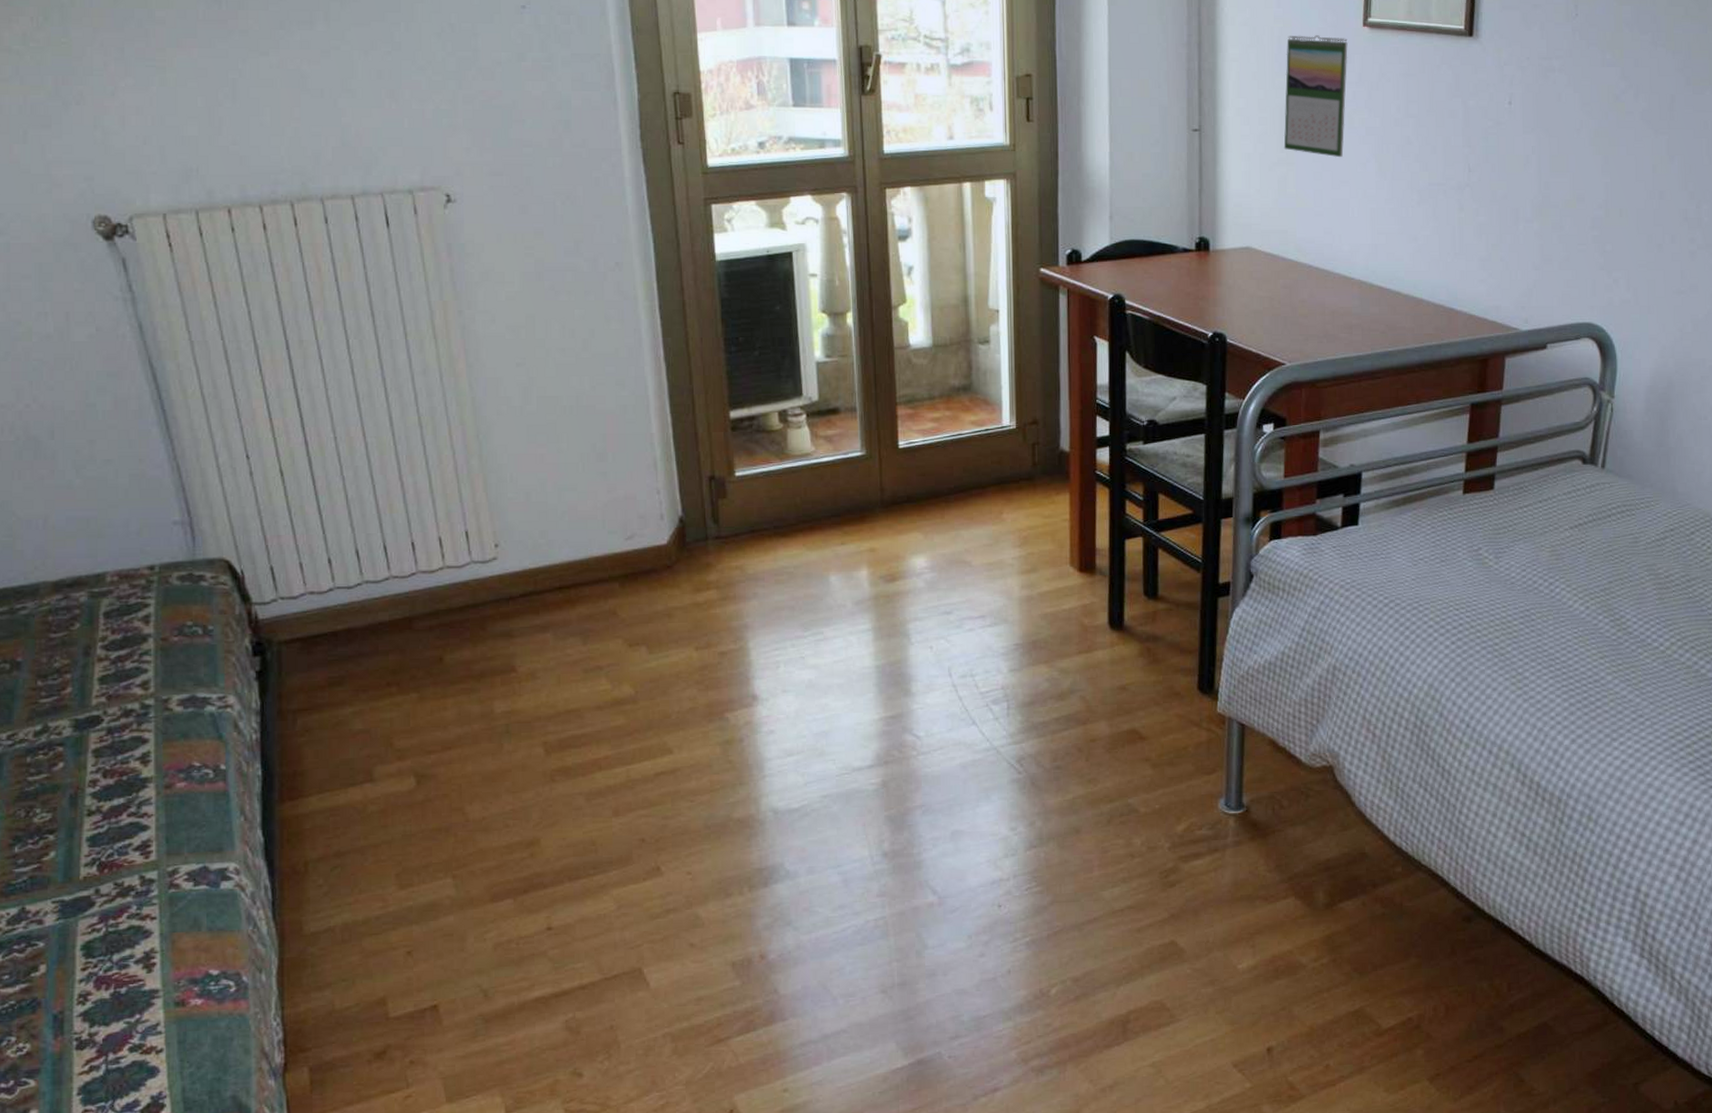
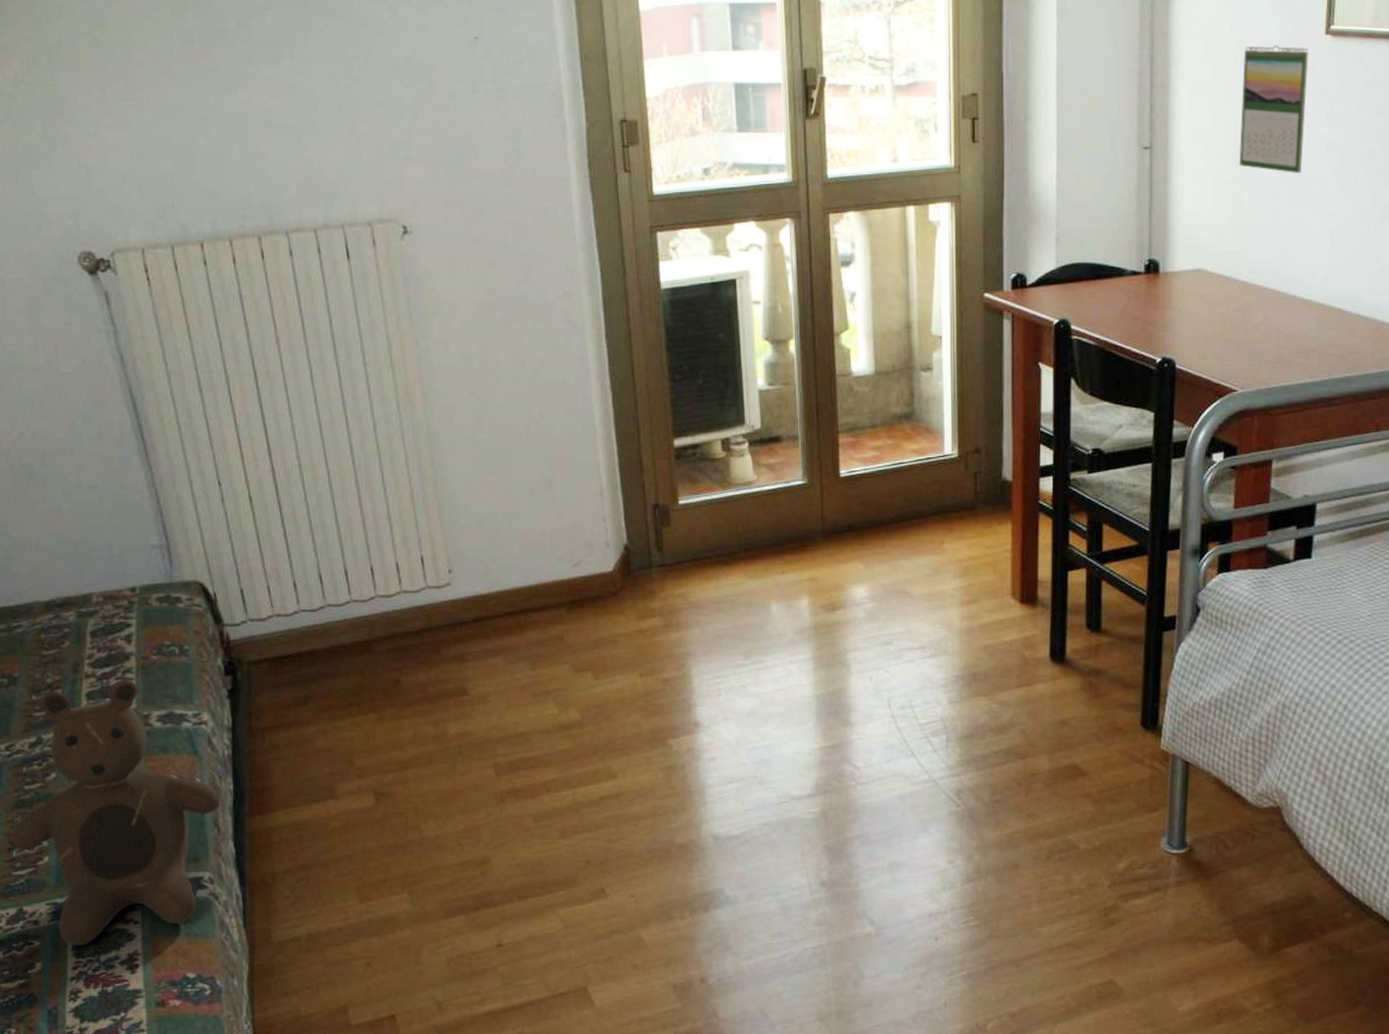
teddy bear: none [12,662,248,947] -> present [11,679,221,947]

